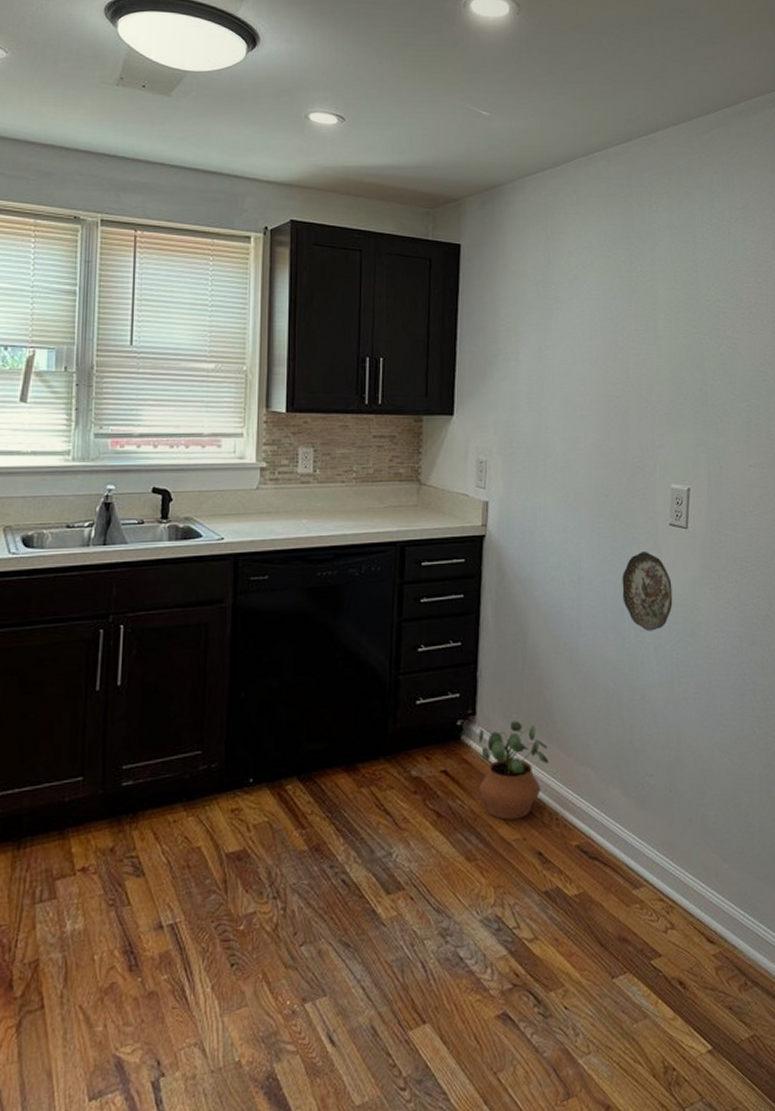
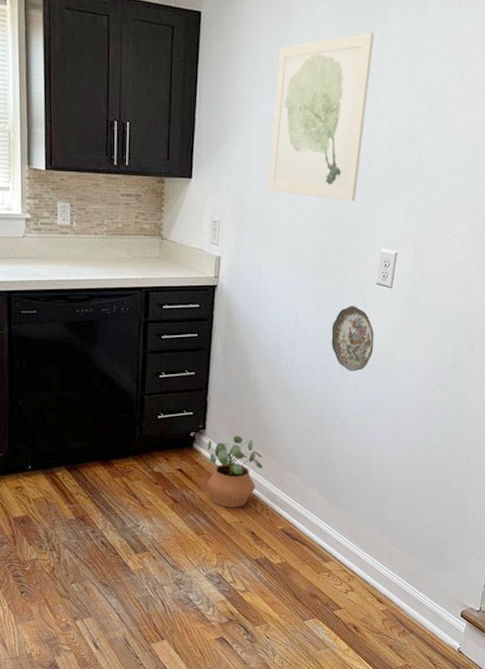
wall art: none [539,260,645,434] -> present [267,32,375,202]

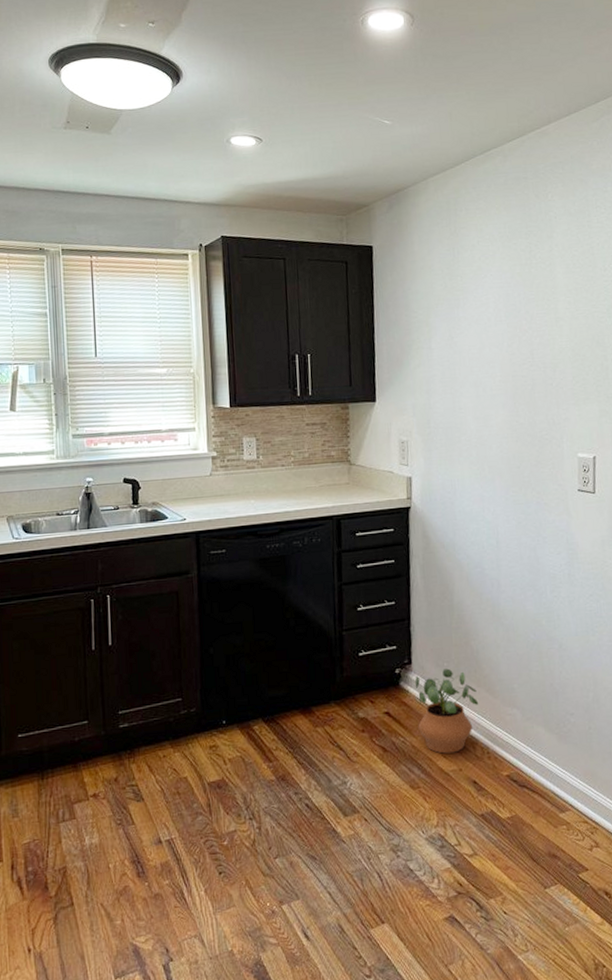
wall art: present [267,32,375,202] -> none [451,247,545,409]
decorative plate: present [331,306,374,372] -> none [536,516,585,587]

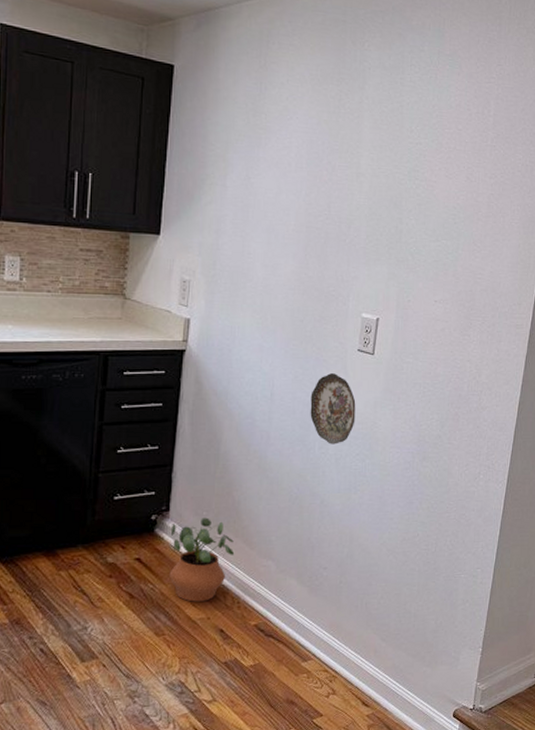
decorative plate: none [536,516,585,587] -> present [310,373,356,445]

